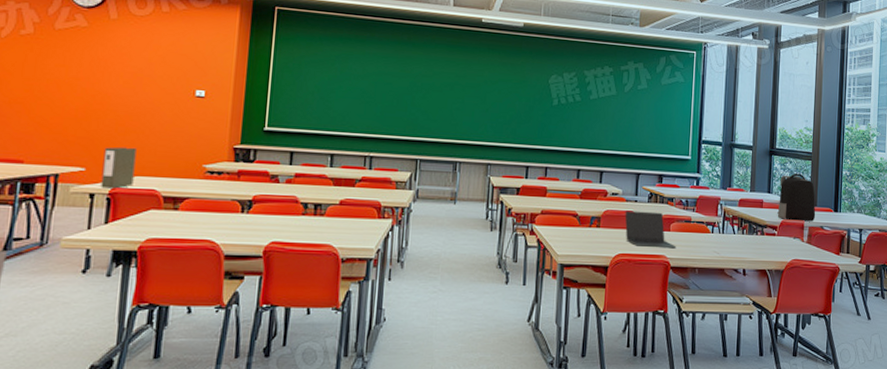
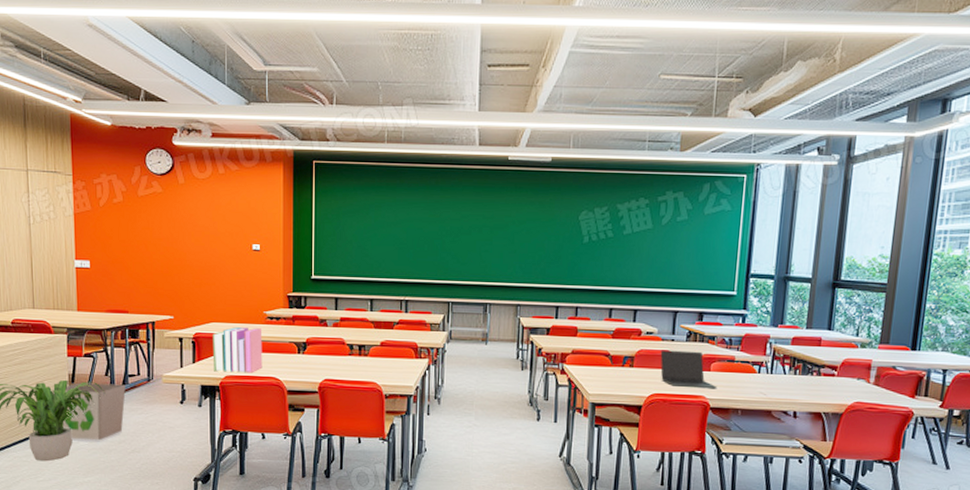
binder: present [101,146,137,189] -> none [186,297,211,334]
books: none [132,182,199,236] -> present [212,327,263,373]
backpack: present [777,173,816,222] -> none [838,307,888,361]

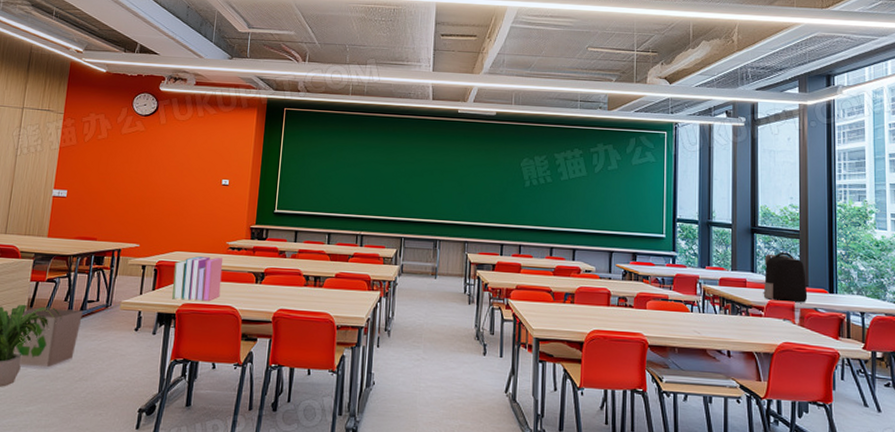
laptop: present [660,350,717,389] -> none [599,287,654,327]
backpack: none [838,307,888,361] -> present [763,252,808,303]

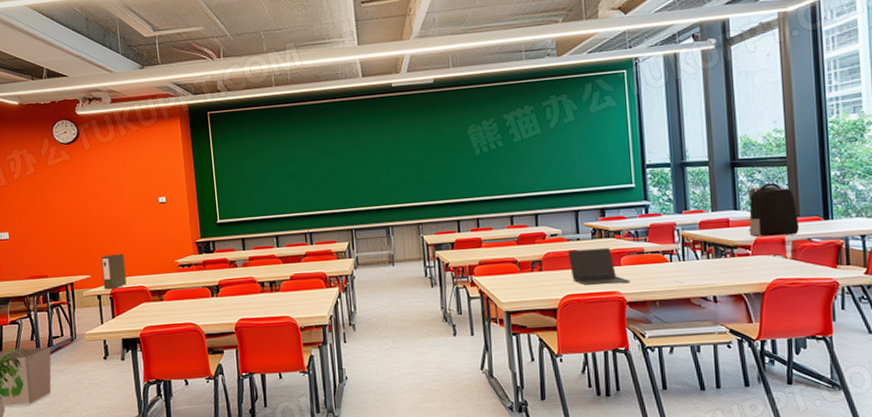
binder: none [150,227,177,262] -> present [101,253,127,290]
books: present [172,256,223,302] -> none [128,277,179,324]
laptop: none [599,287,654,327] -> present [567,247,631,285]

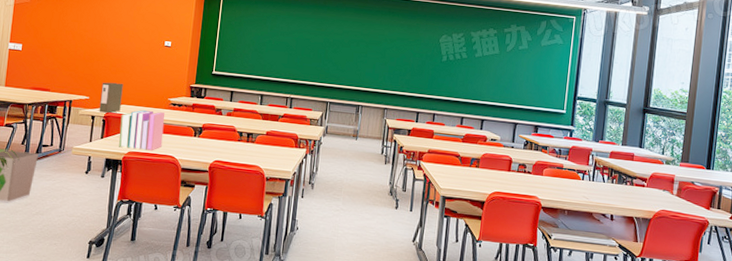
books: none [128,277,179,324] -> present [119,110,165,151]
laptop: present [567,247,631,285] -> none [501,155,548,191]
backpack: present [748,182,800,238] -> none [647,131,688,177]

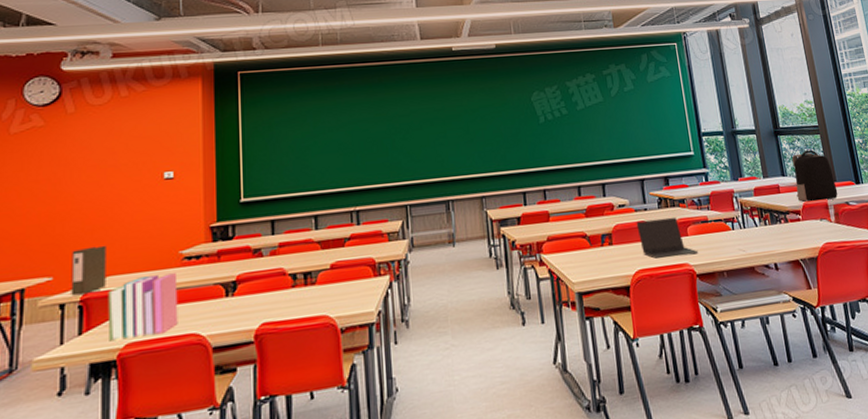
laptop: none [501,155,548,191] -> present [636,217,699,259]
backpack: none [647,131,688,177] -> present [791,149,838,203]

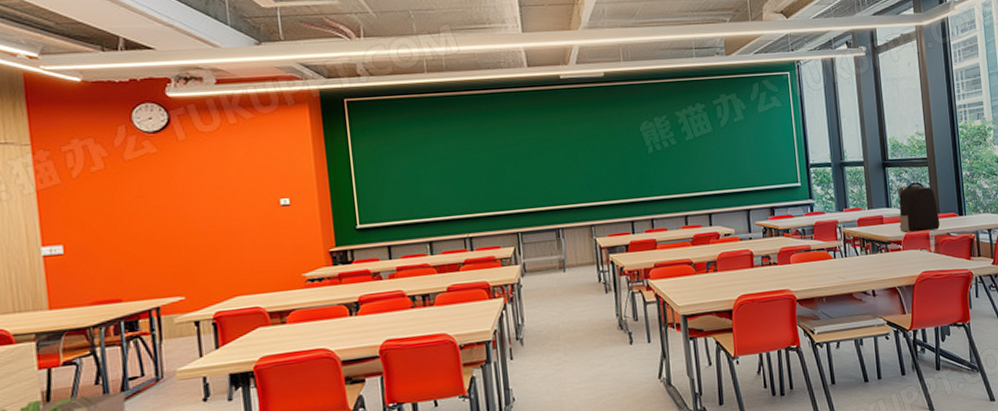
binder: present [71,245,106,296] -> none [200,267,236,314]
books: present [107,273,178,342] -> none [238,294,307,355]
laptop: present [636,217,699,259] -> none [741,245,800,285]

